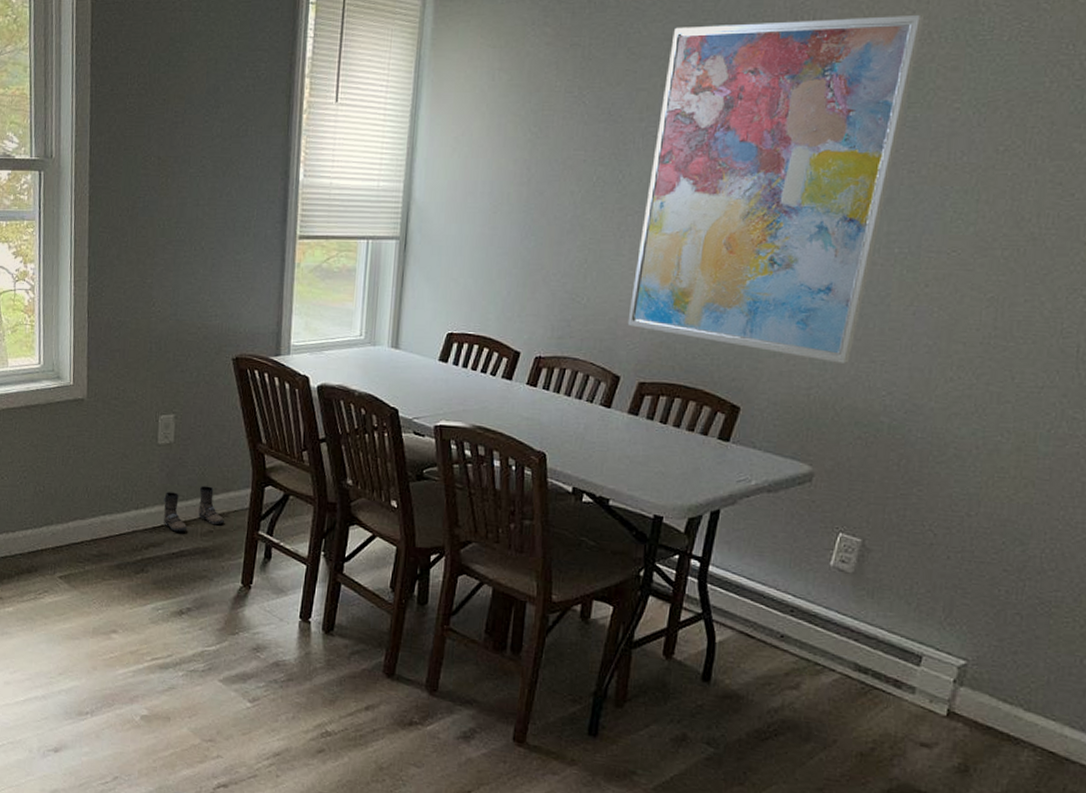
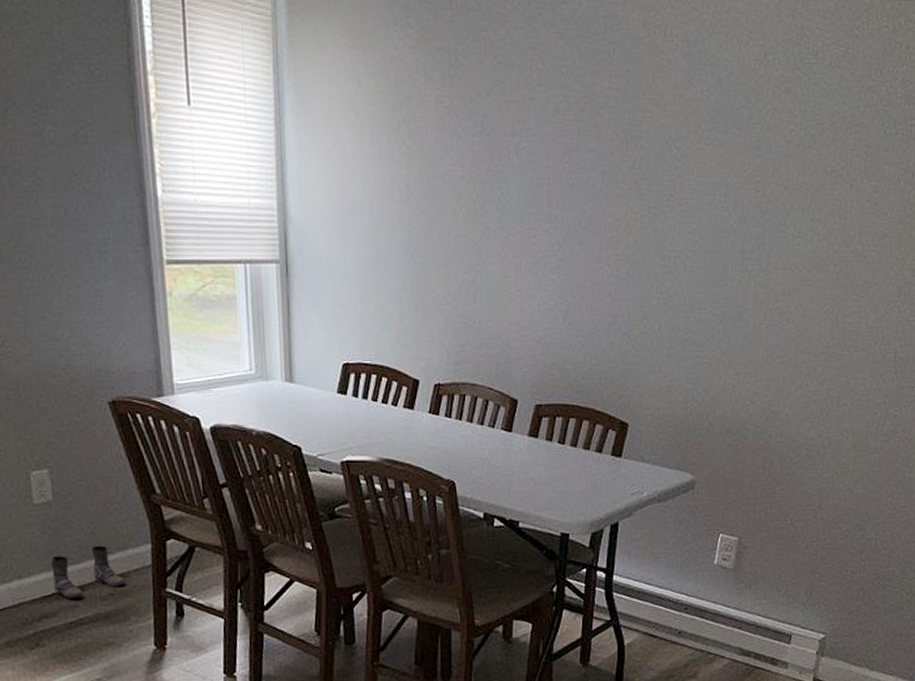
wall art: present [627,14,925,364] -> none [519,34,760,377]

